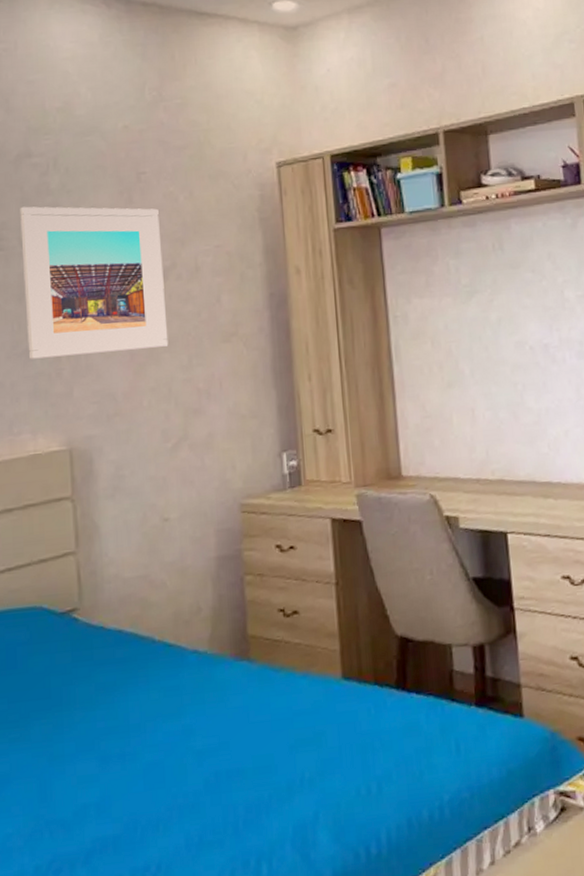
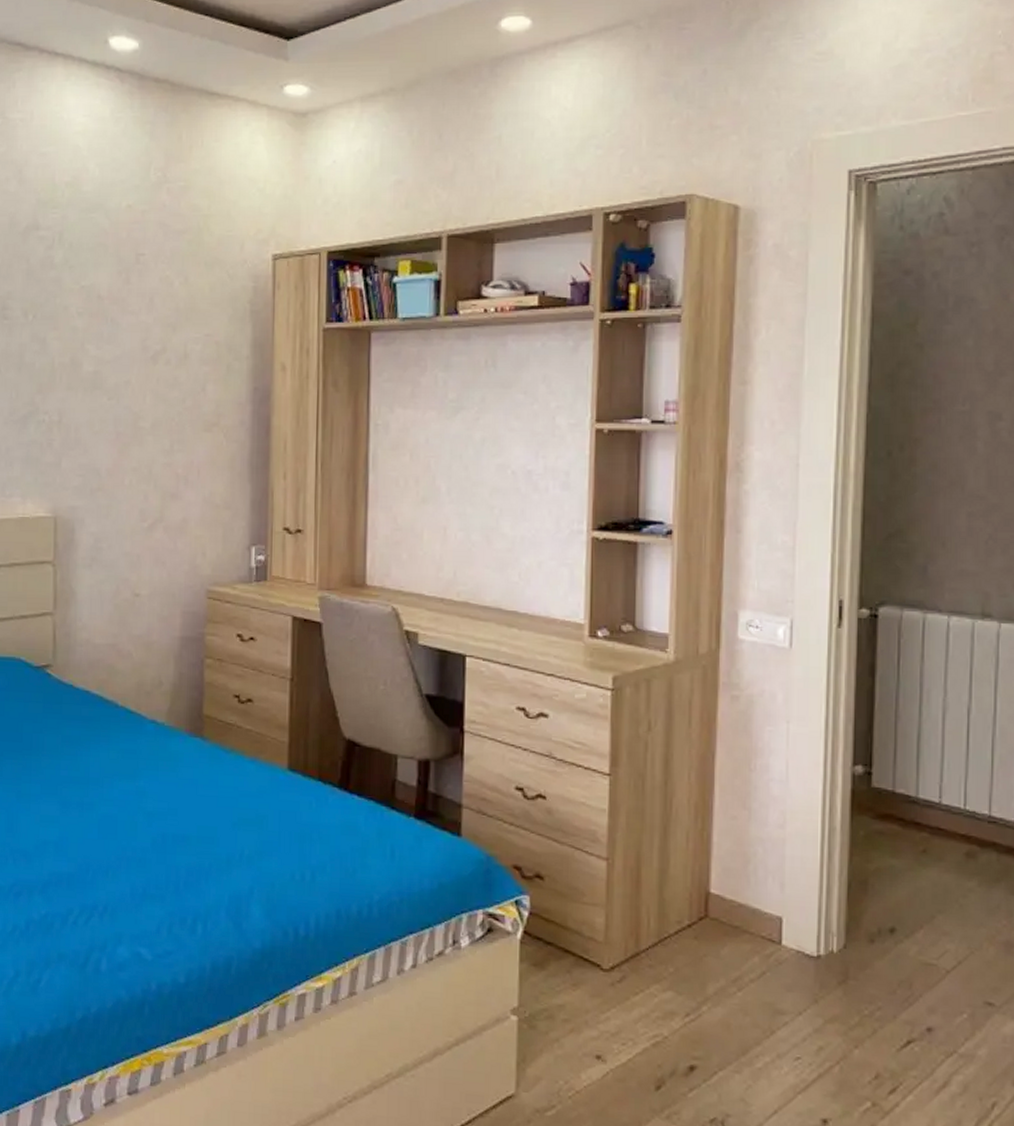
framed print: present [20,206,169,359] -> none [24,278,154,430]

